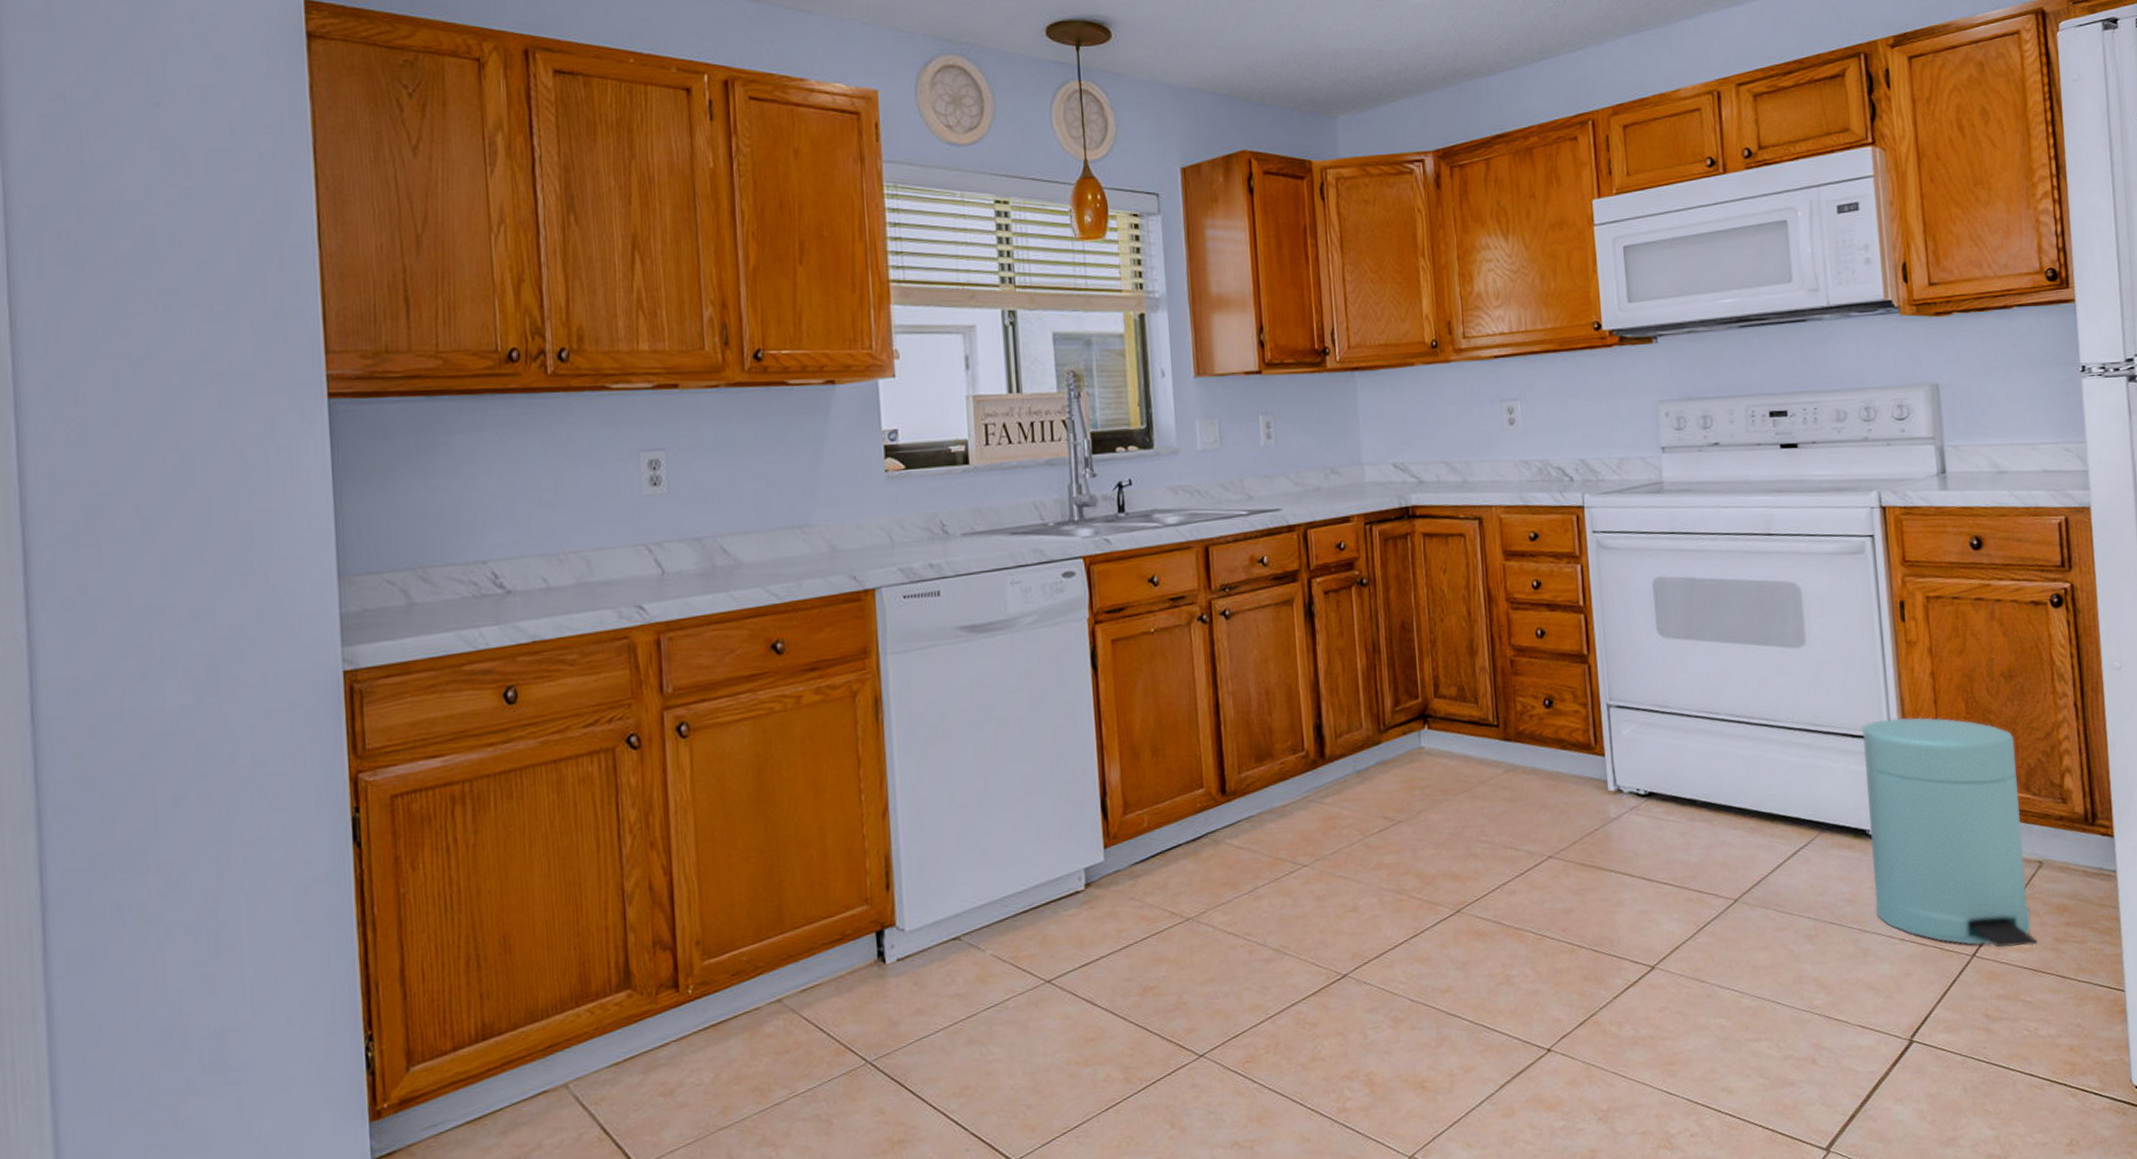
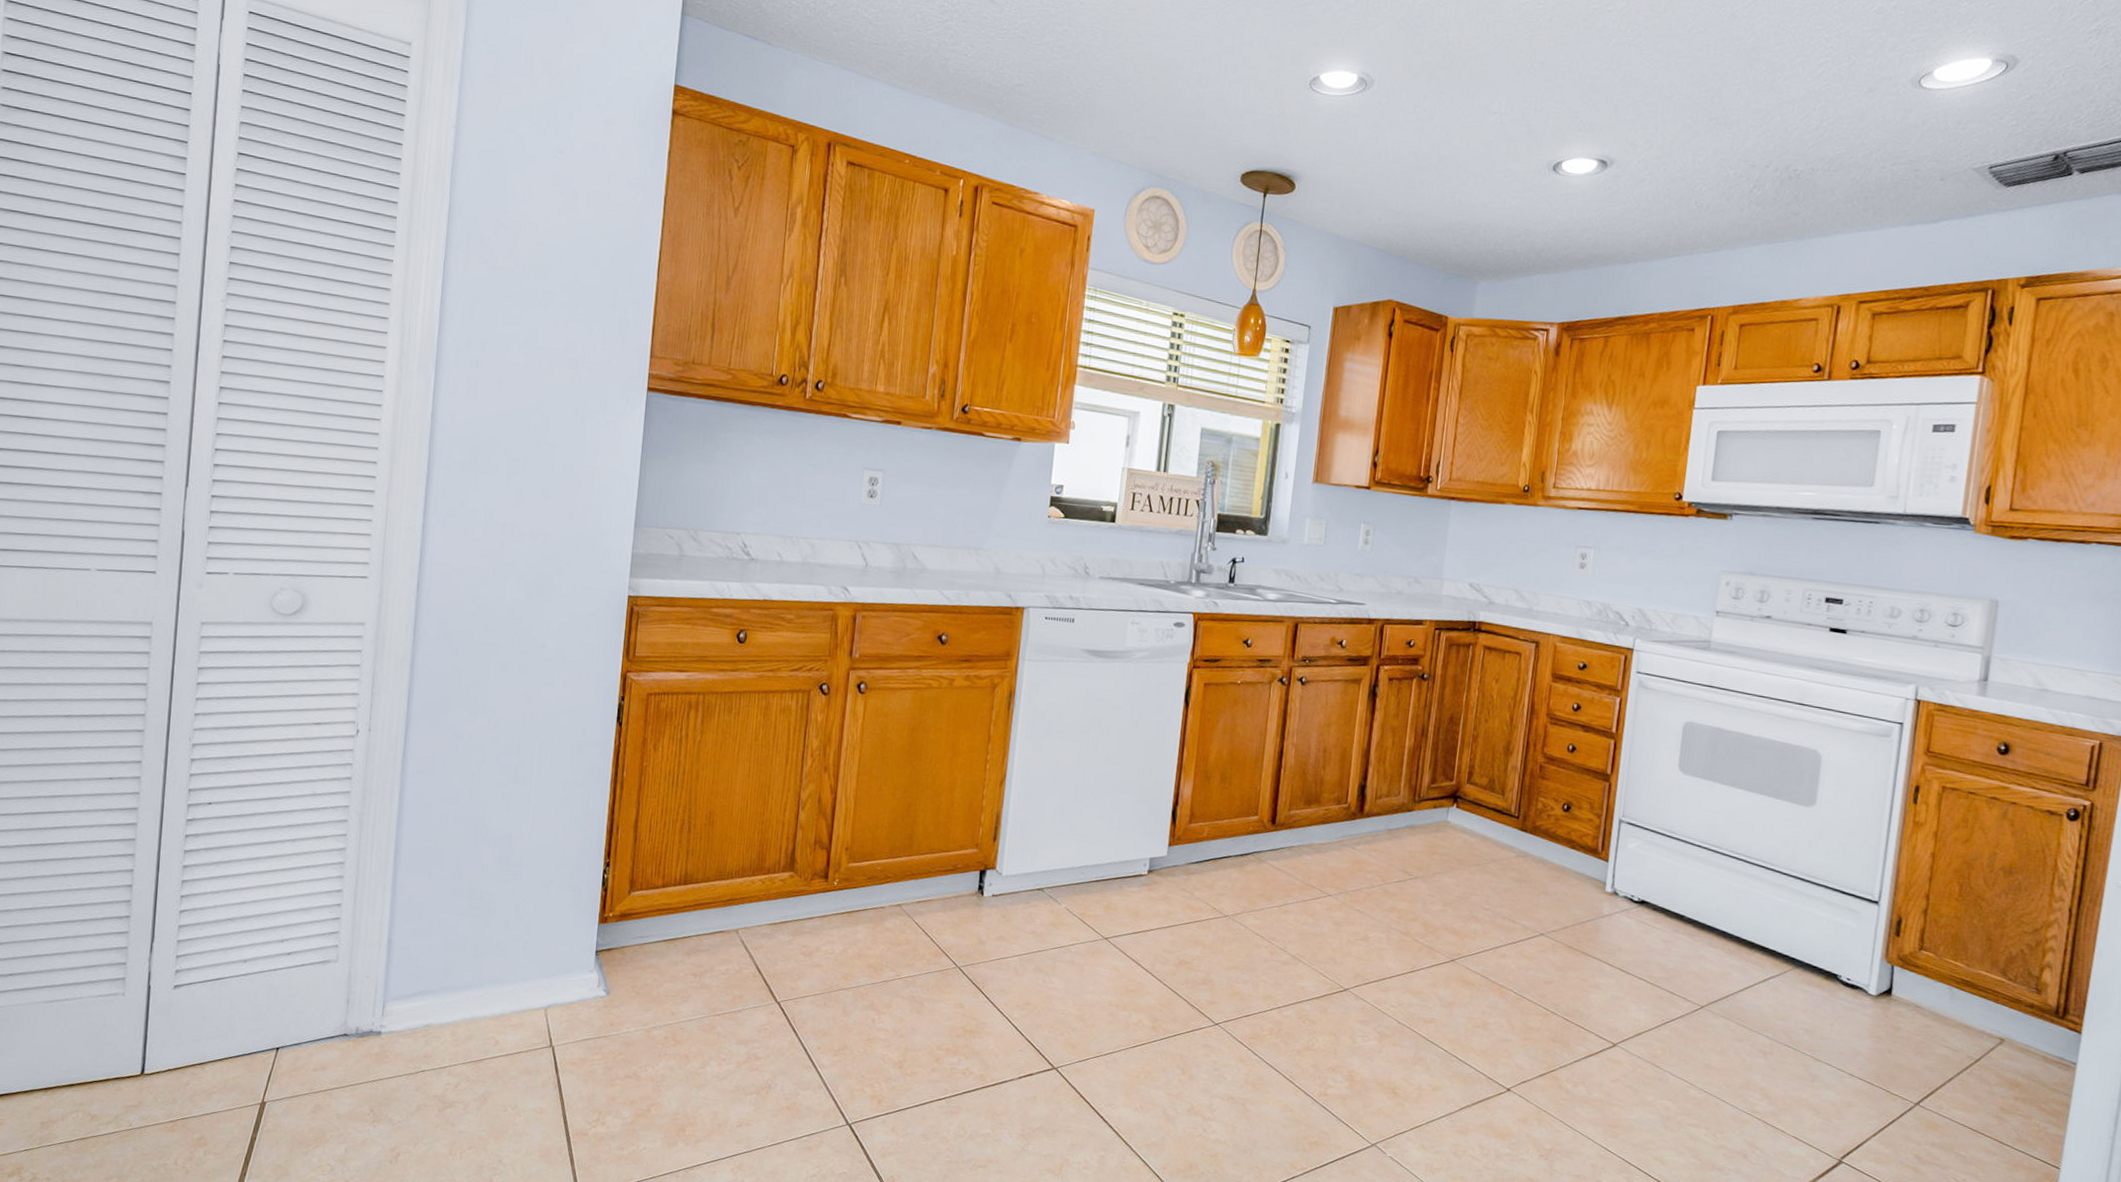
trash can: present [1861,717,2038,948] -> none [1832,884,2001,1109]

